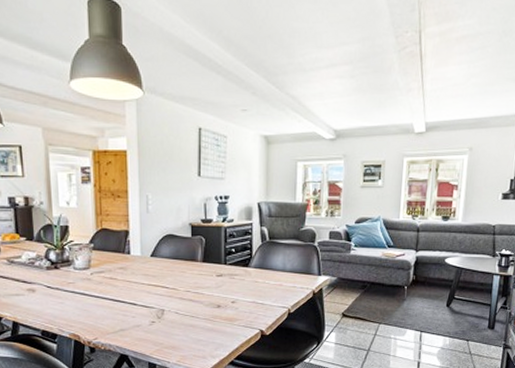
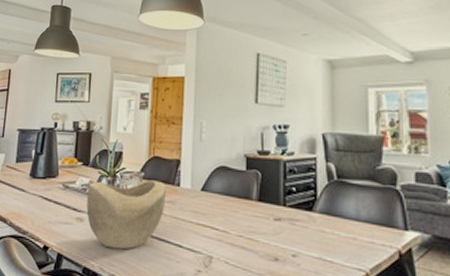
decorative bowl: none [36,250,118,312] -> present [86,180,167,250]

